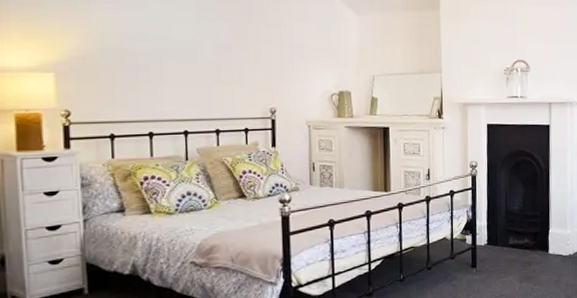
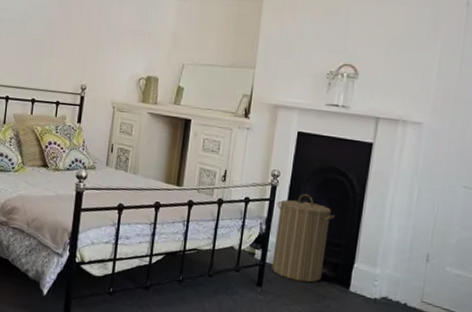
laundry hamper: none [479,178,529,256] -> present [271,194,336,283]

